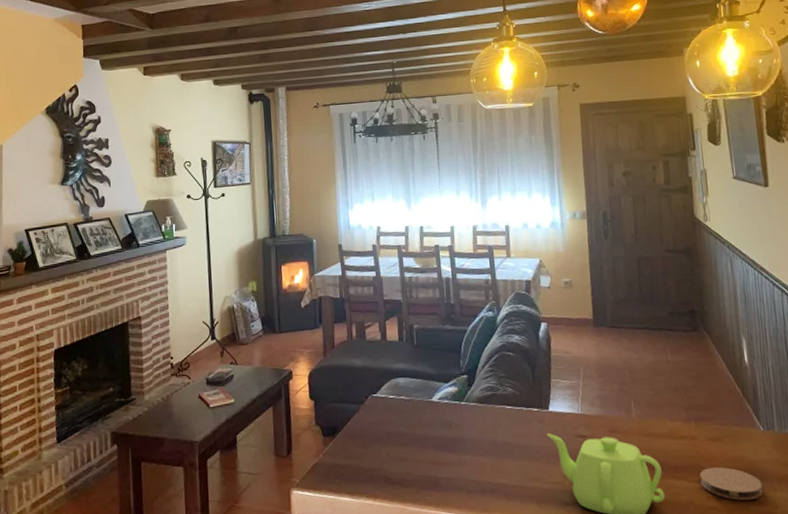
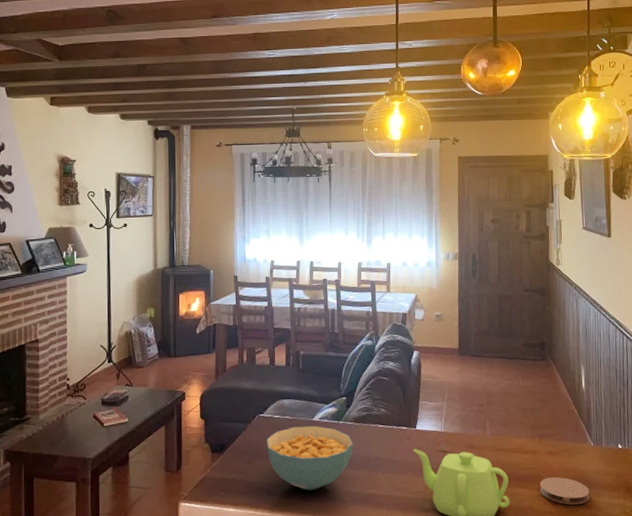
cereal bowl: none [381,407,478,479] -> present [266,425,353,491]

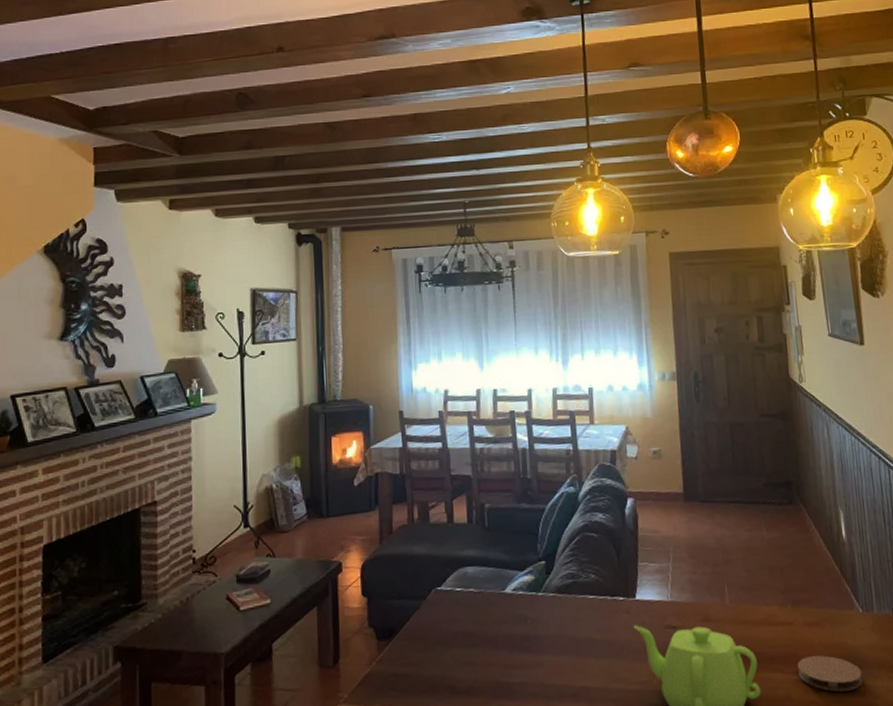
cereal bowl: present [266,425,353,491] -> none [446,599,557,686]

